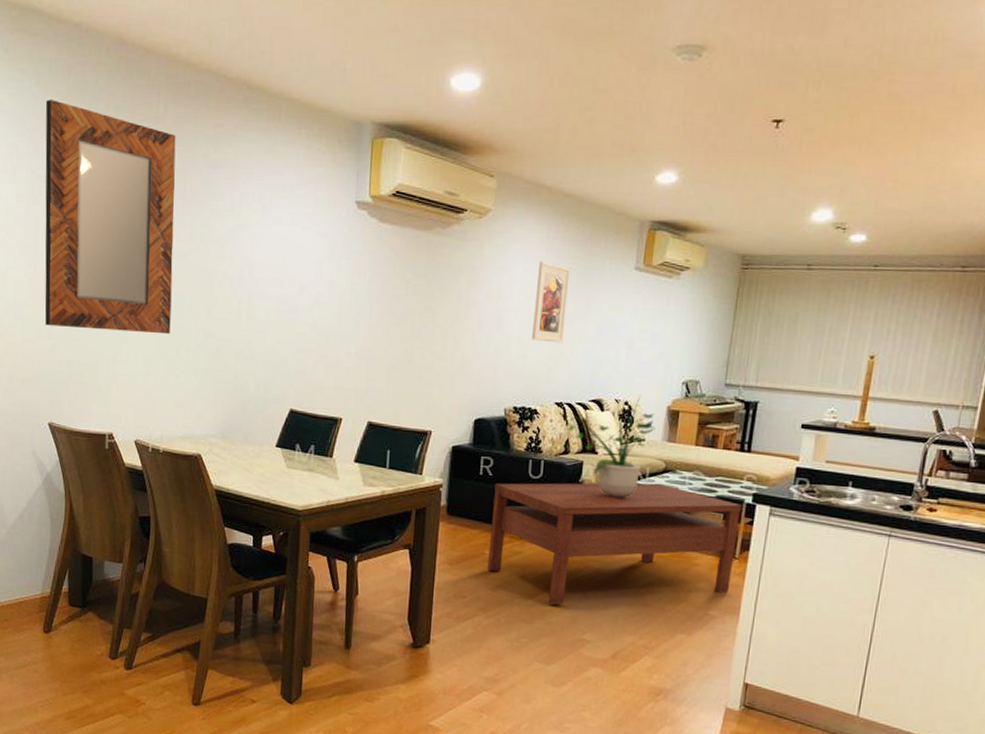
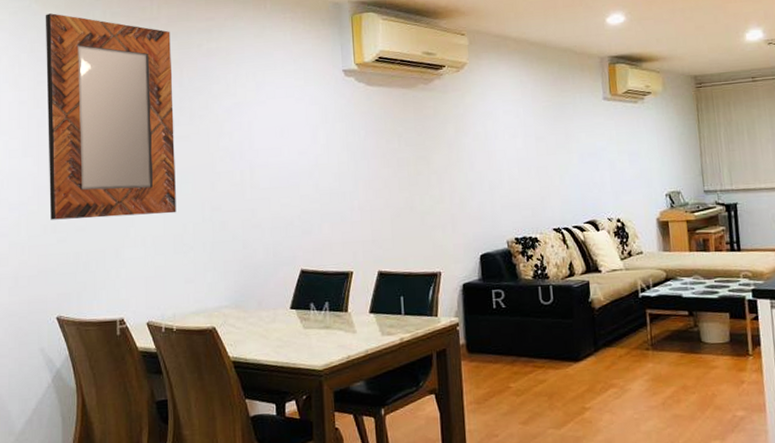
coffee table: present [487,483,742,606] -> none [509,292,751,431]
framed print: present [532,261,570,343] -> none [517,102,551,174]
potted plant: present [567,395,655,498] -> none [568,211,650,312]

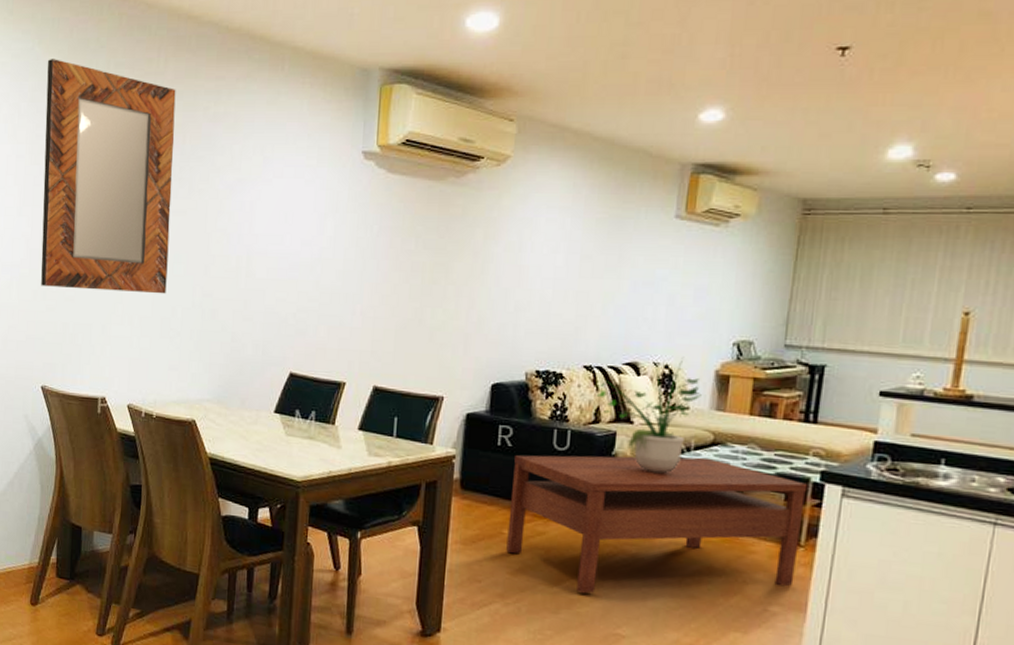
coffee table: none [509,292,751,431] -> present [506,455,808,594]
potted plant: none [568,211,650,312] -> present [597,358,701,474]

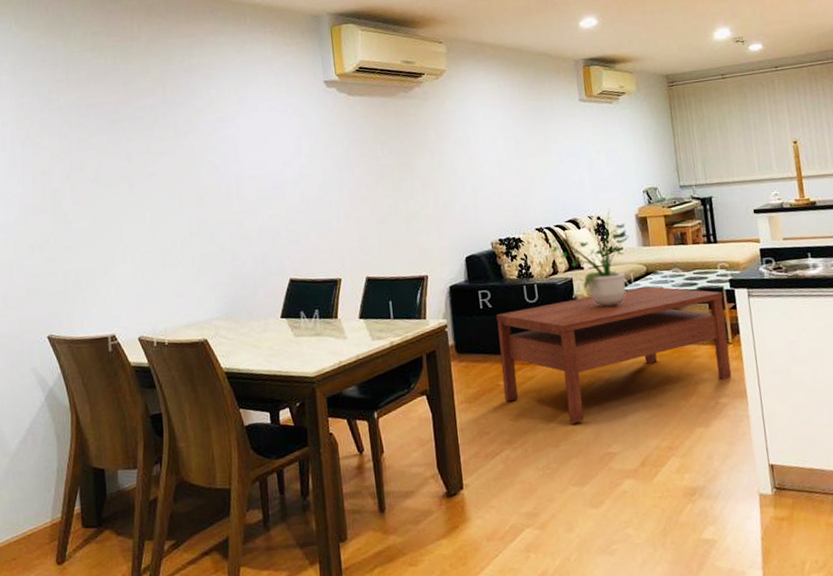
home mirror: present [41,59,176,294] -> none [25,35,164,240]

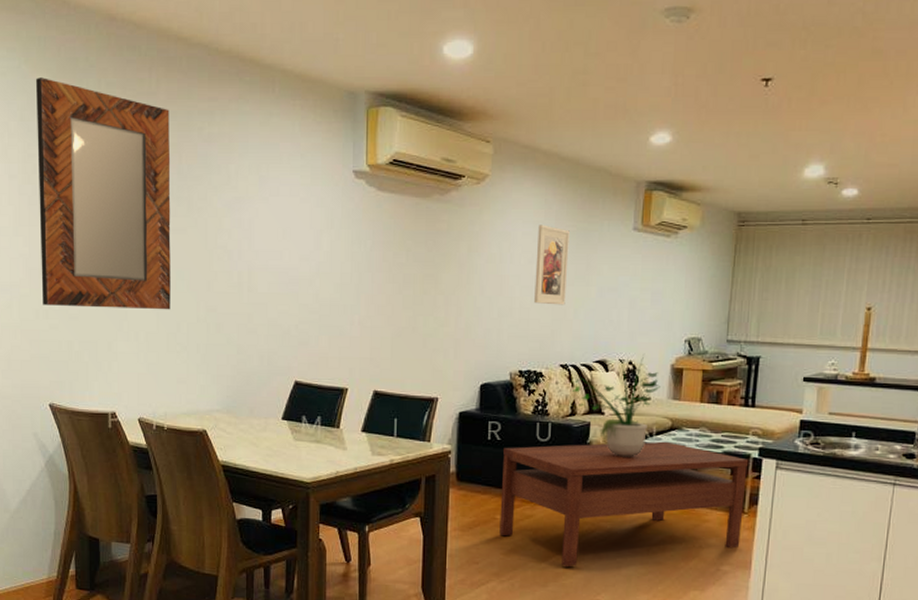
home mirror: none [25,35,164,240] -> present [35,78,171,310]
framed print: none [496,106,531,177] -> present [534,225,570,305]

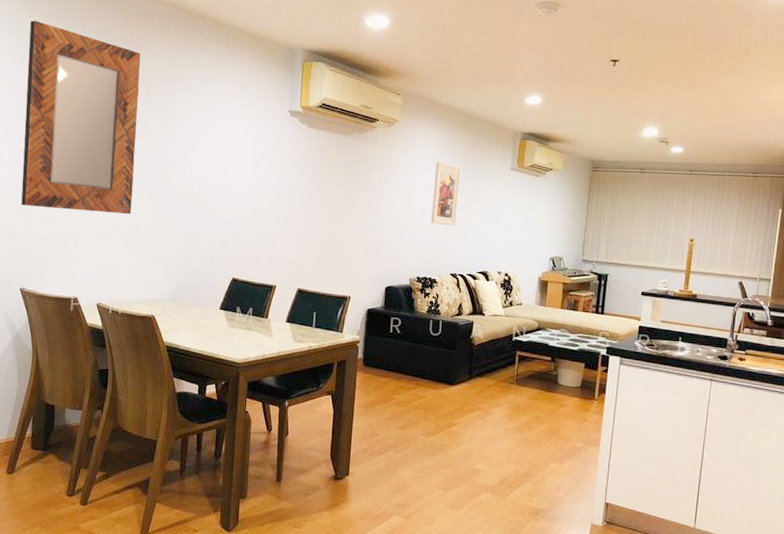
coffee table: present [499,441,749,568] -> none [397,339,599,441]
potted plant: present [573,354,660,457] -> none [460,268,530,351]

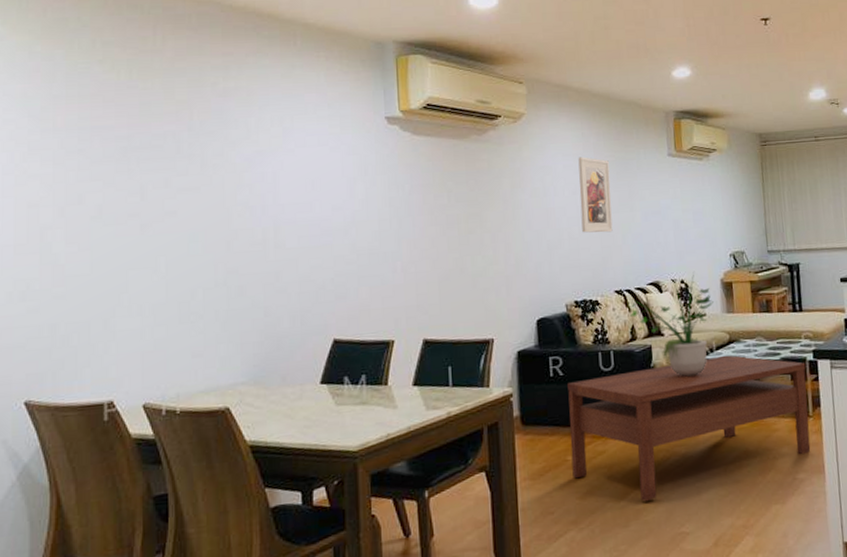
home mirror: present [21,20,141,215] -> none [14,39,182,286]
coffee table: none [397,339,599,441] -> present [567,355,811,502]
potted plant: none [460,268,530,351] -> present [630,272,714,377]

